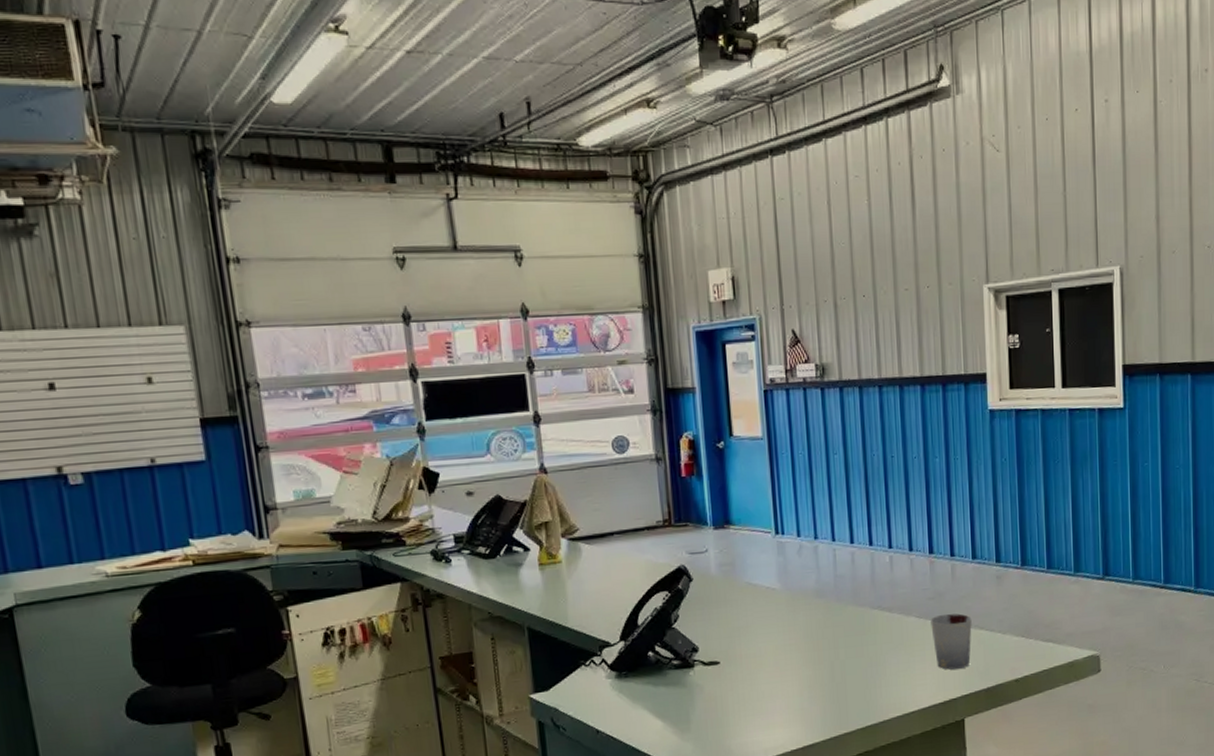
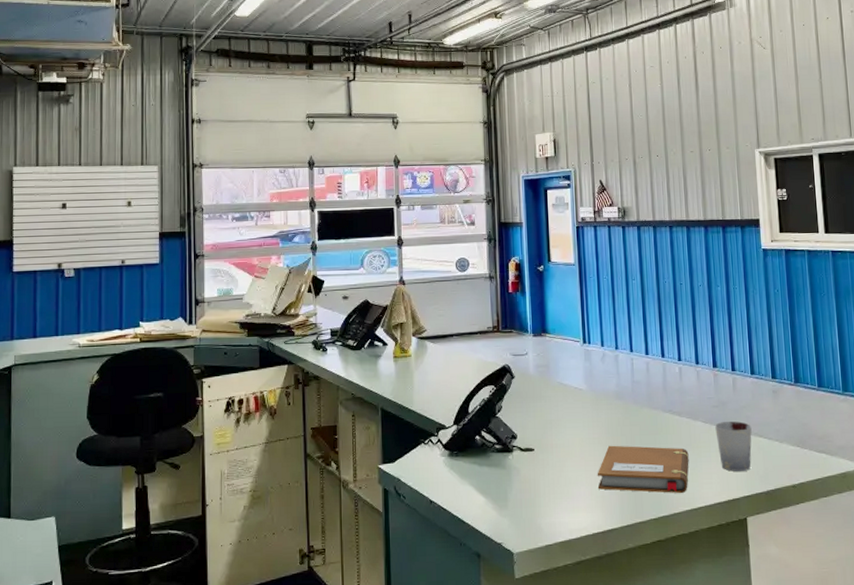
notebook: none [794,647,901,702] -> present [597,445,689,493]

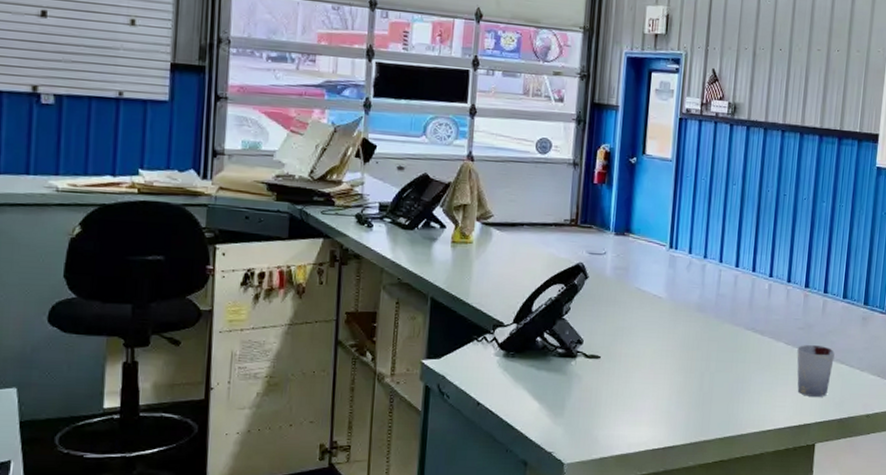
notebook: present [597,445,689,493] -> none [665,359,766,414]

